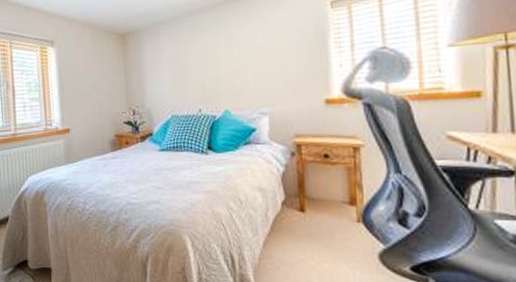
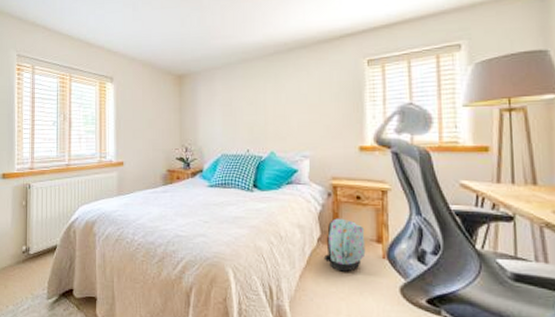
backpack: none [289,179,337,238] -> present [323,218,366,272]

